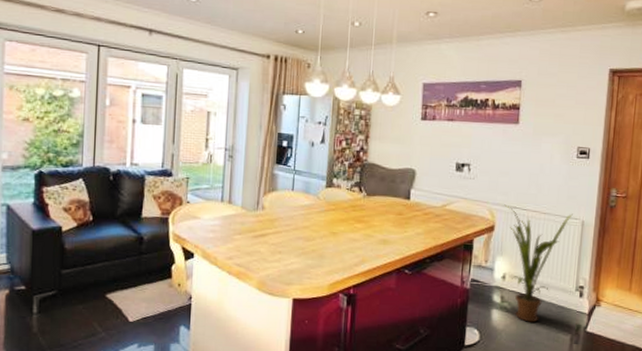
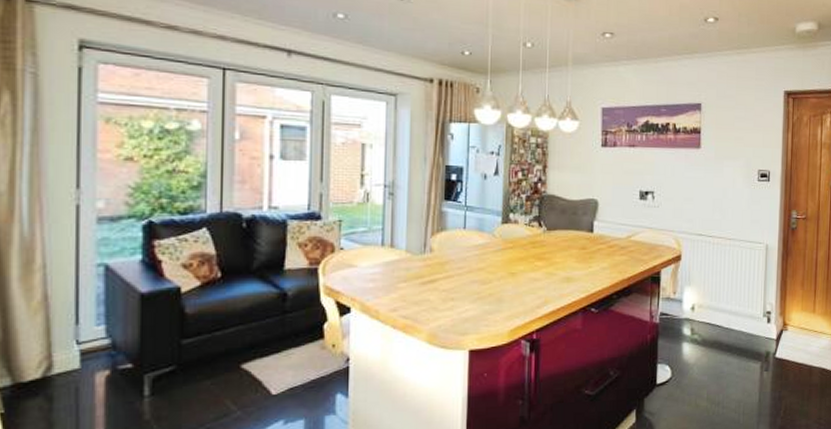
house plant: present [504,204,573,322] -> none [690,232,757,353]

